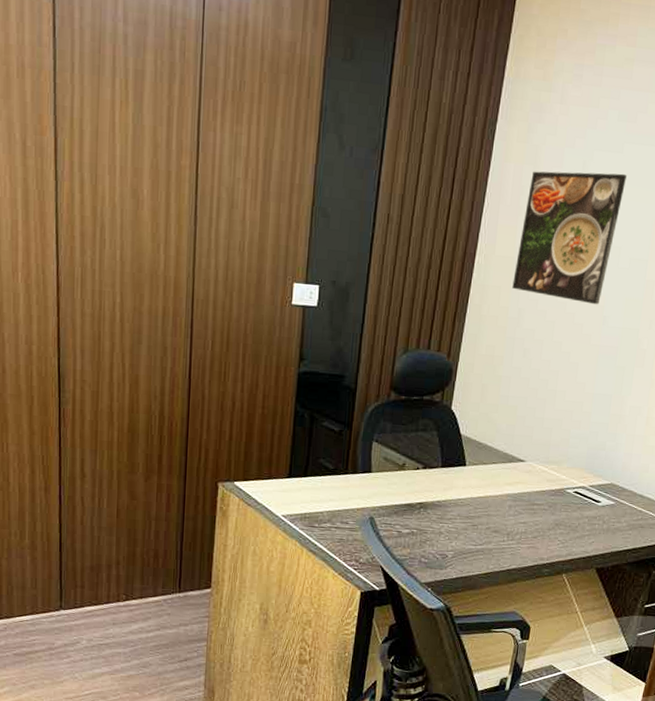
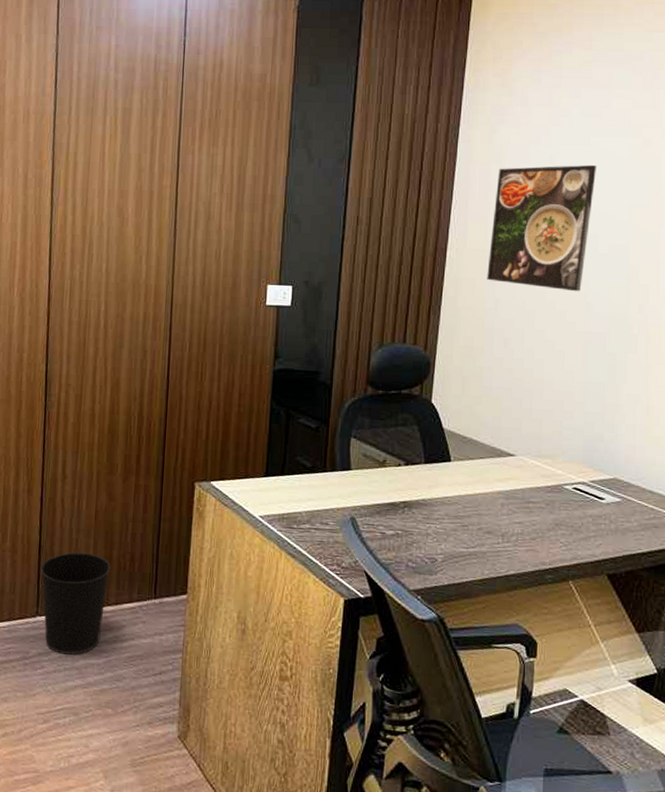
wastebasket: none [62,549,134,645] -> present [41,552,111,655]

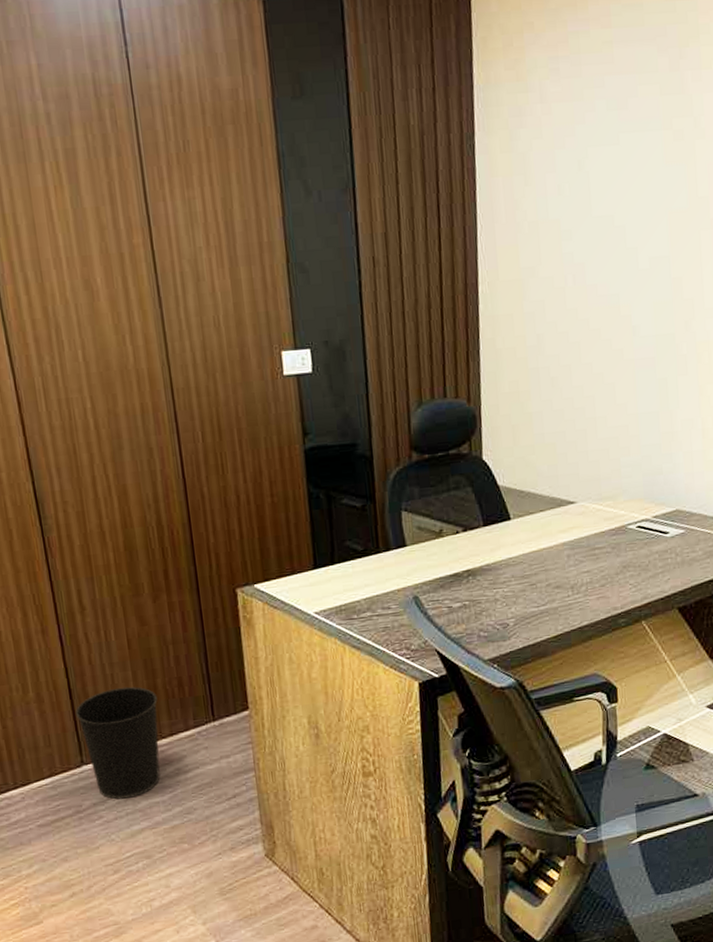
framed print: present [487,164,596,292] -> none [523,166,629,316]

